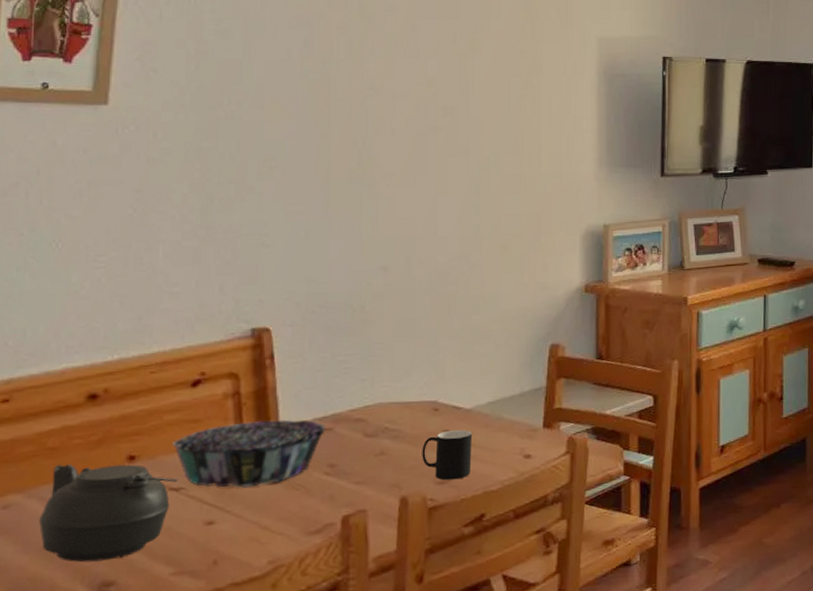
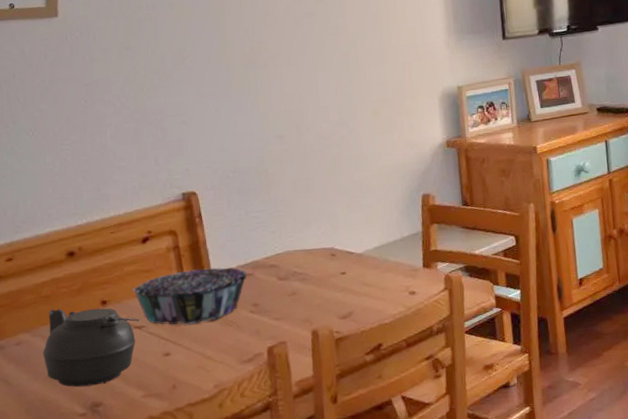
cup: present [422,429,473,481] -> none [325,271,367,316]

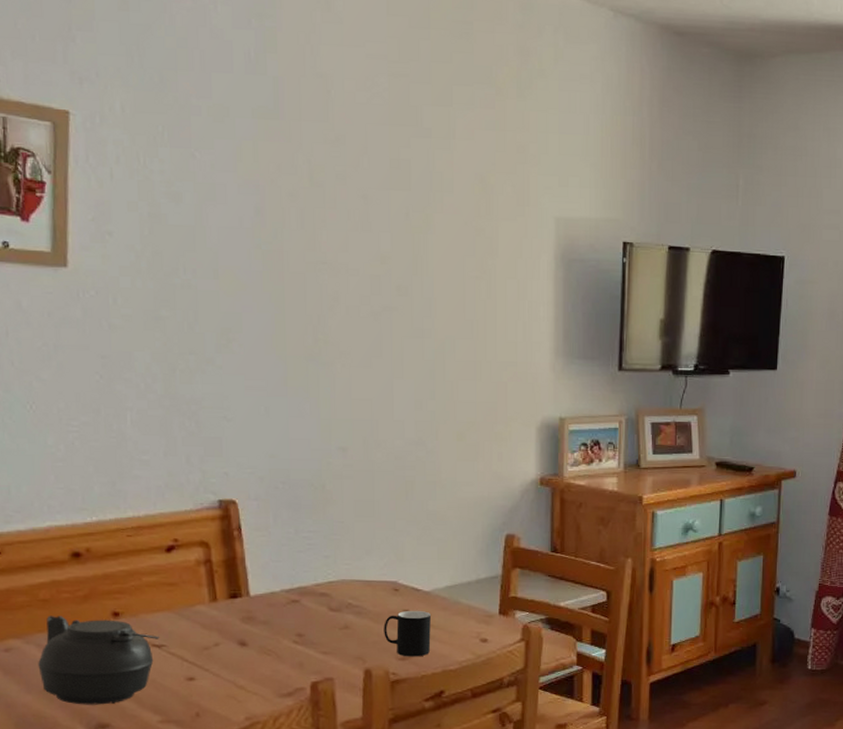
decorative bowl: present [132,267,247,326] -> none [151,589,293,649]
cup: none [325,271,367,316] -> present [384,610,432,657]

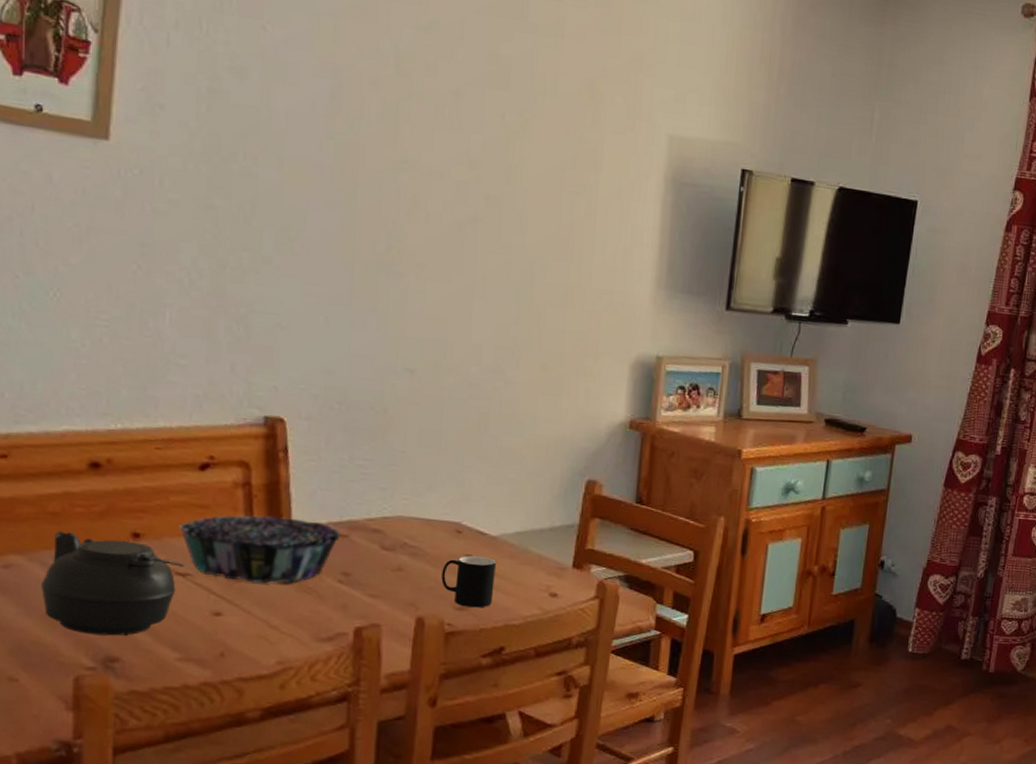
decorative bowl: none [151,589,293,649] -> present [178,515,341,584]

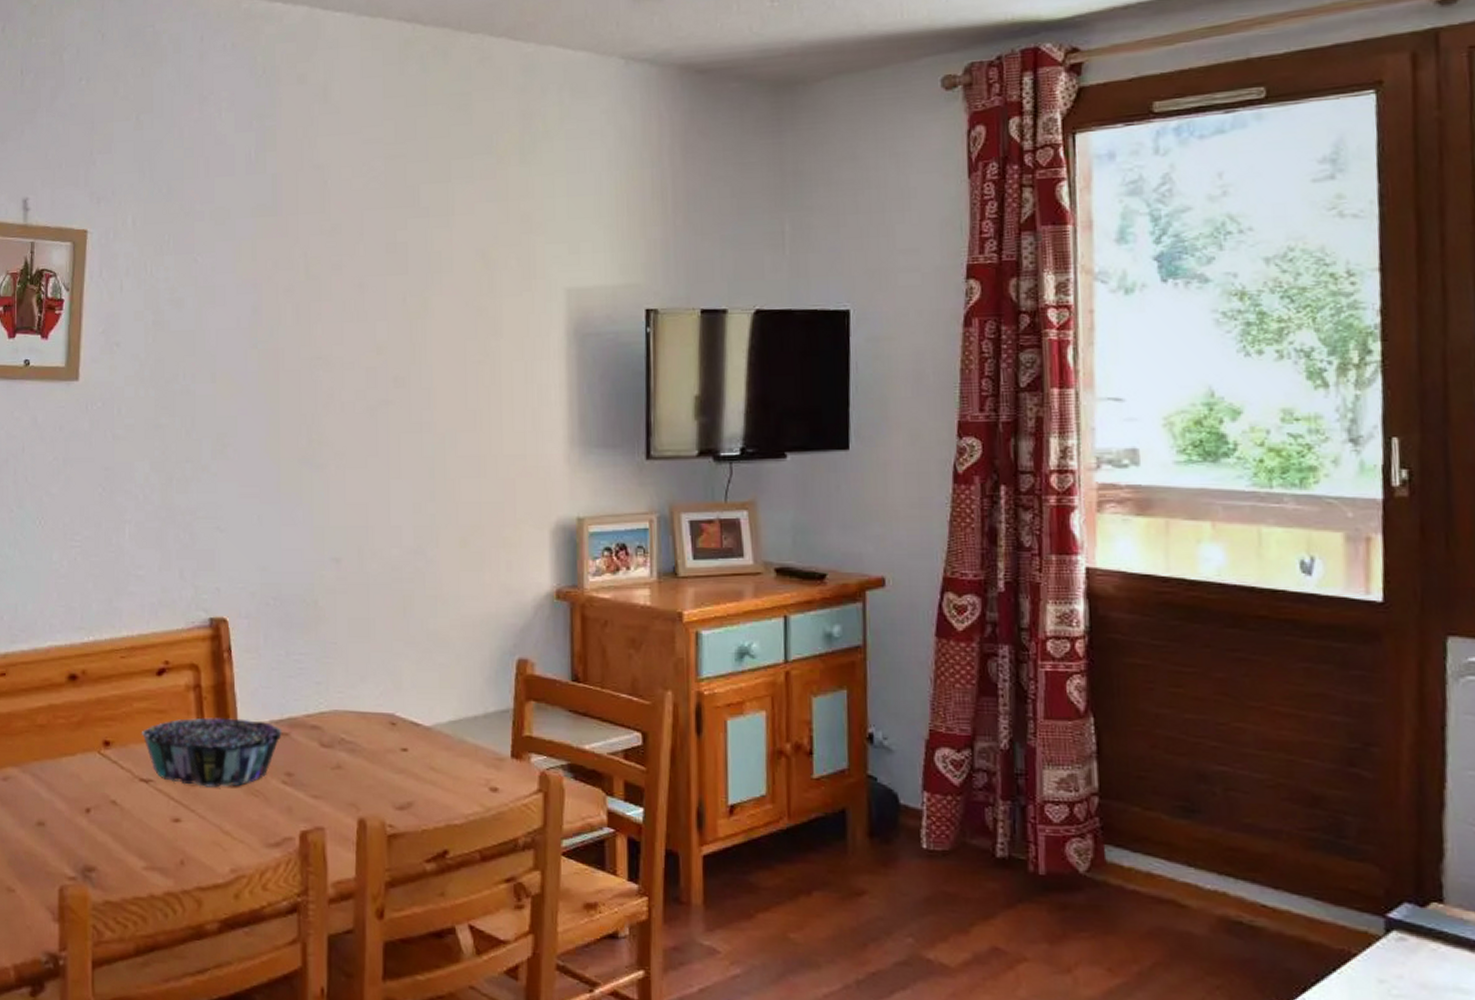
teapot: present [41,531,185,636] -> none [32,743,147,845]
cup: present [441,555,497,608] -> none [379,749,433,807]

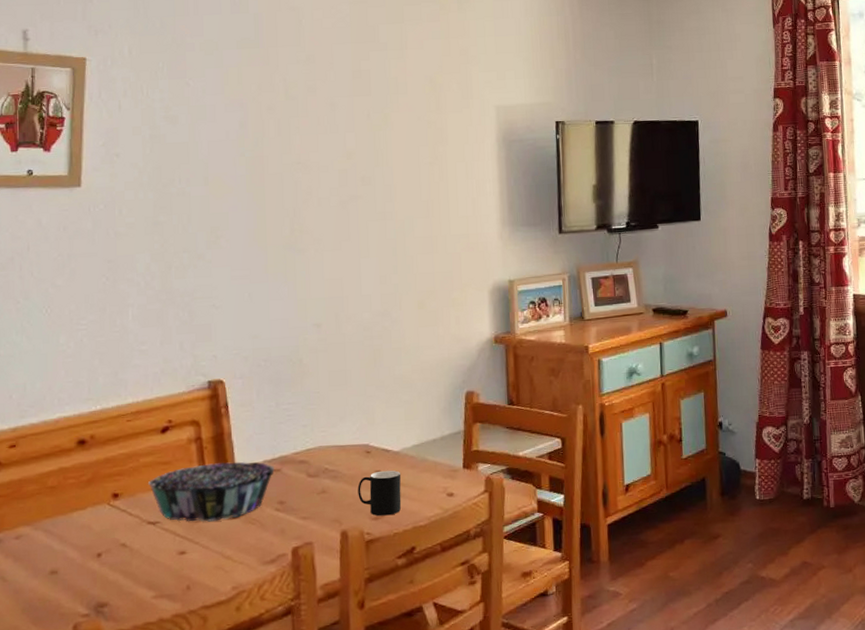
cup: none [379,749,433,807] -> present [358,470,402,516]

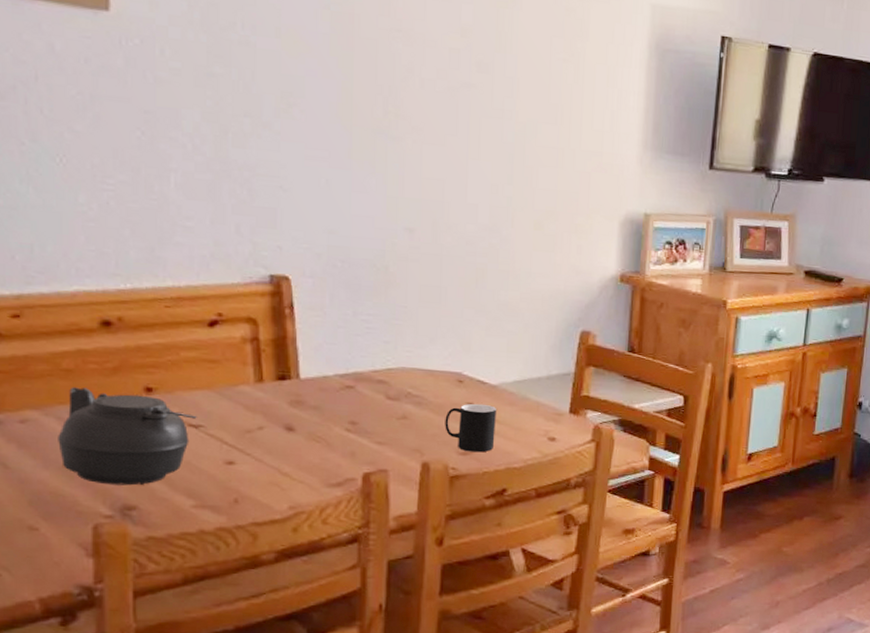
teapot: none [45,501,154,586] -> present [58,387,197,486]
decorative bowl: present [147,461,274,522] -> none [189,369,347,434]

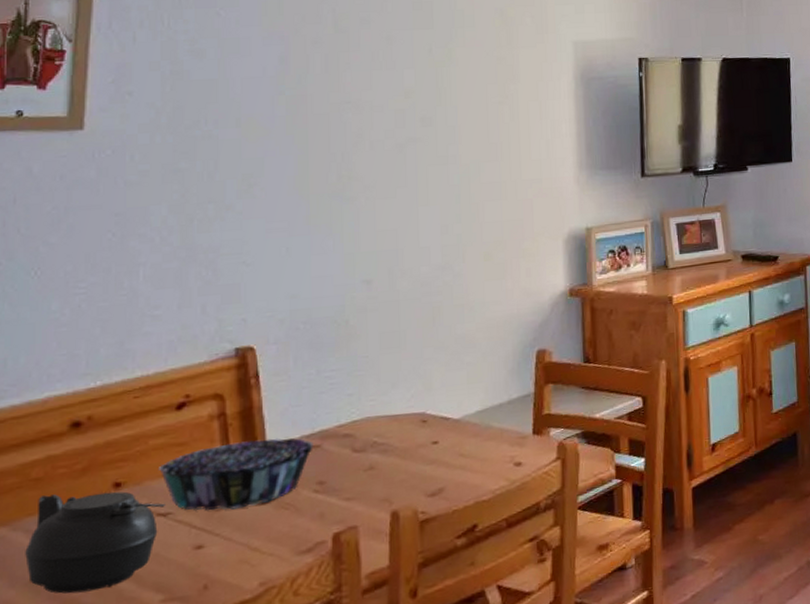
decorative bowl: none [189,369,347,434] -> present [158,438,313,511]
cup: present [445,403,497,453] -> none [411,440,462,493]

